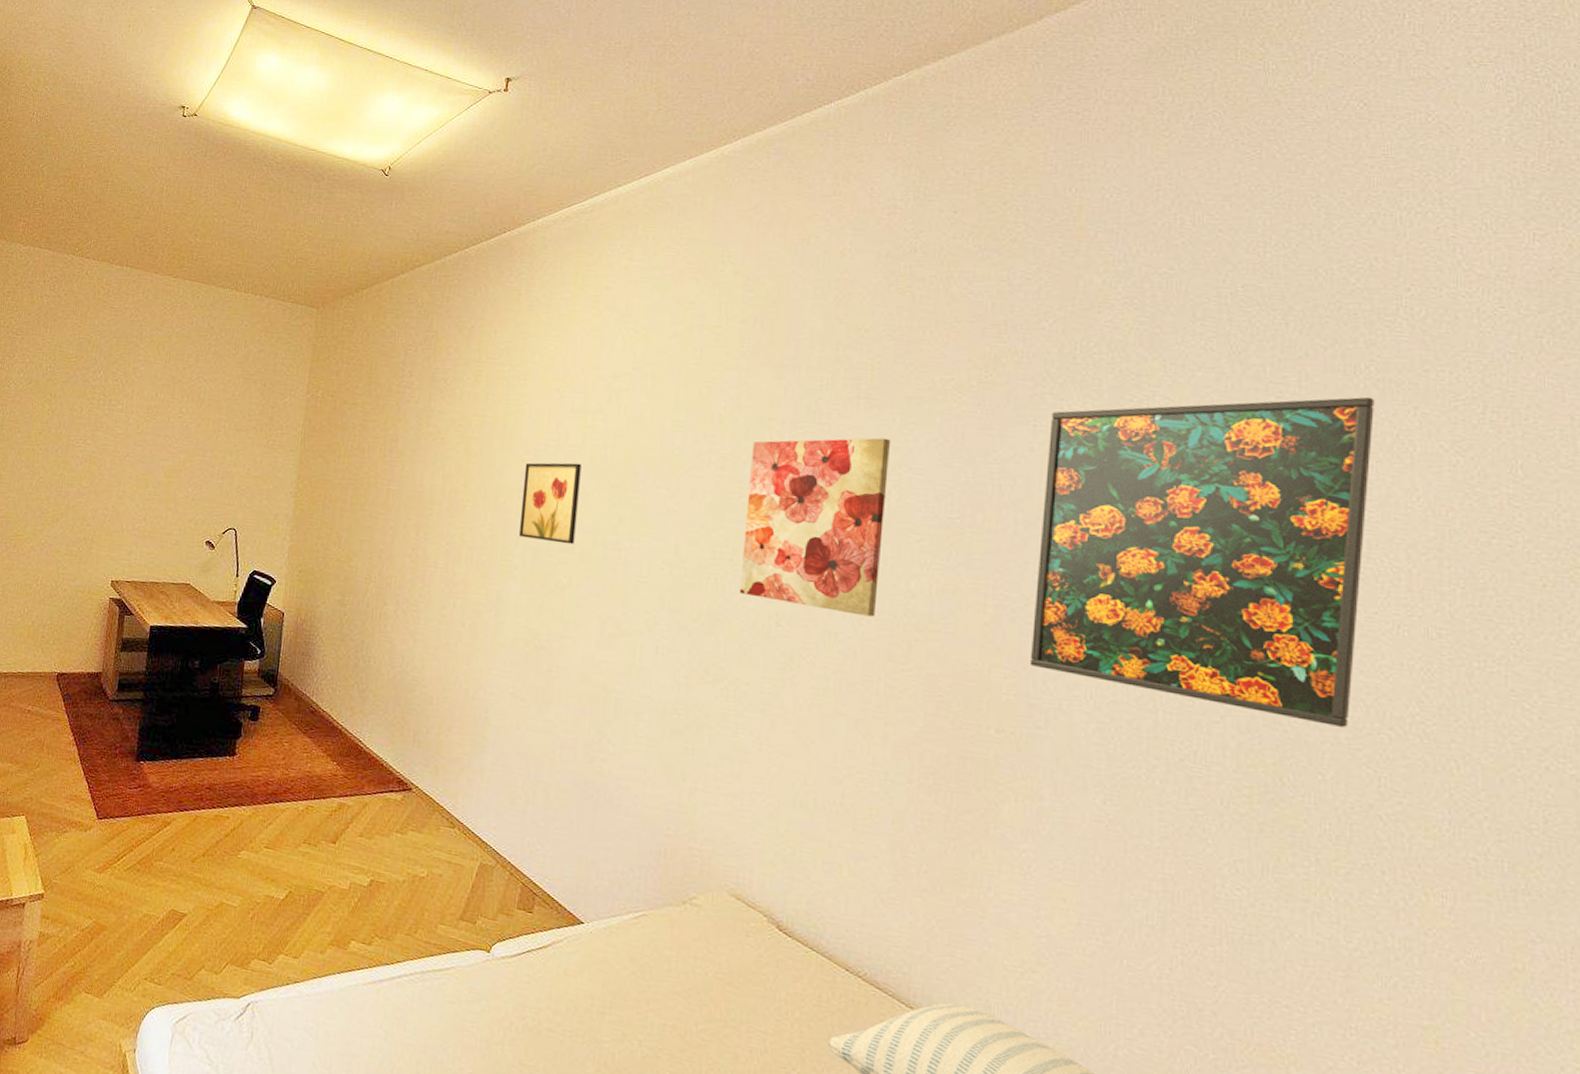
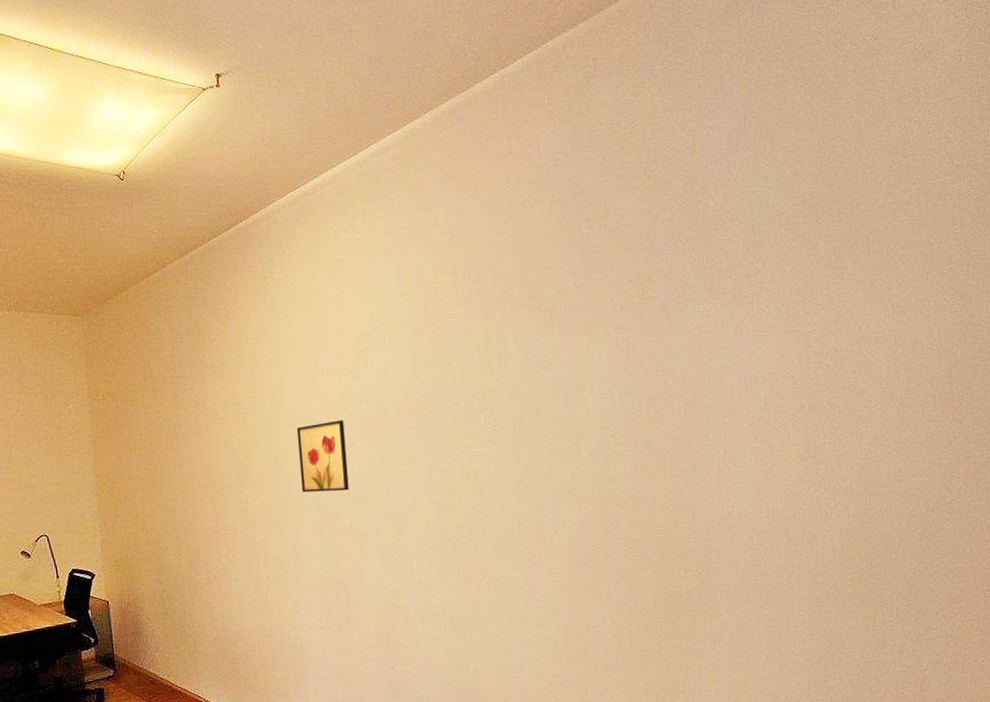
wall art: present [740,438,890,617] -> none [478,356,589,505]
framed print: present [1029,396,1375,727] -> none [693,269,907,518]

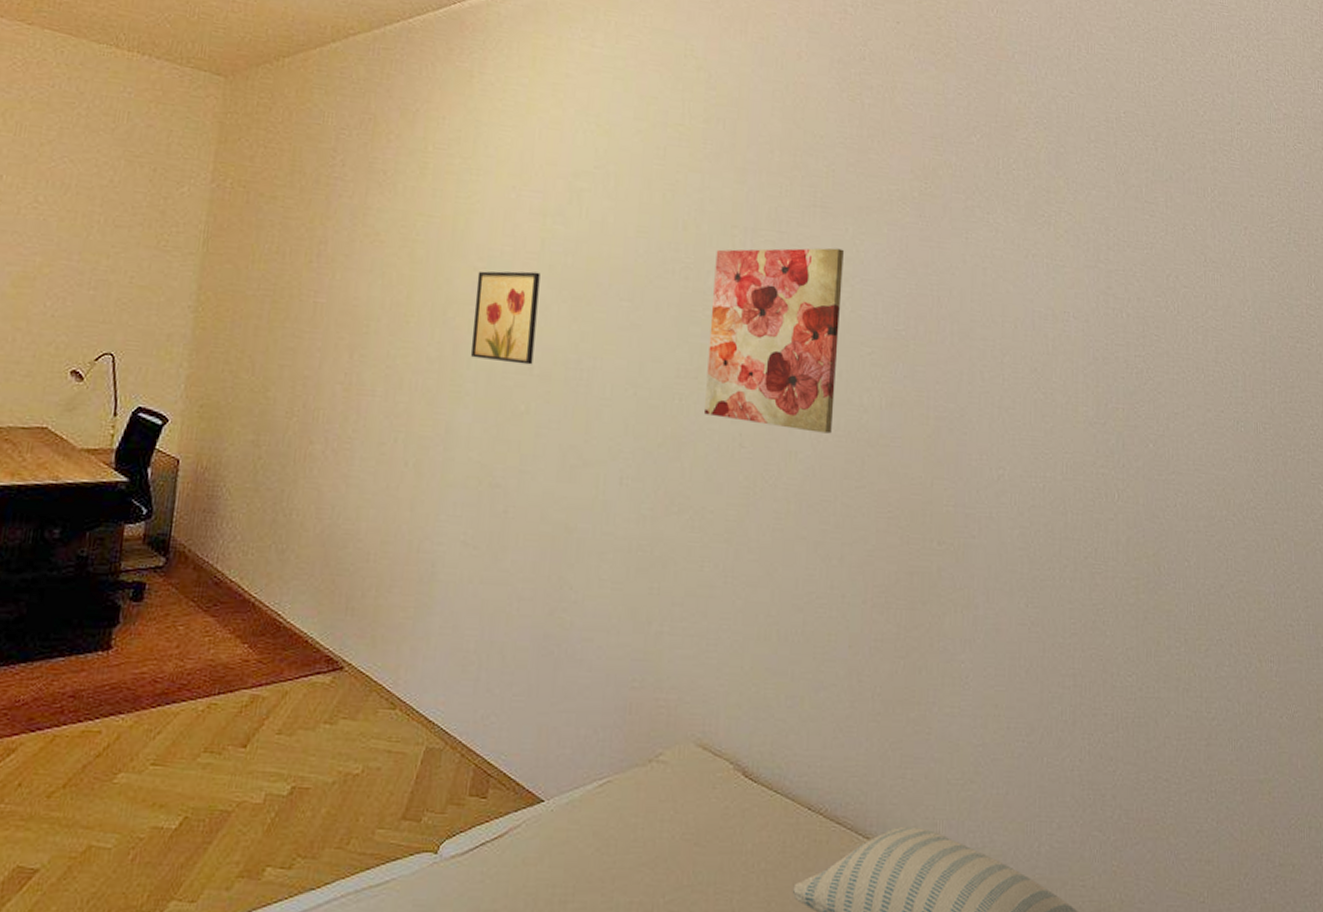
wall art: none [478,356,589,505] -> present [705,248,844,434]

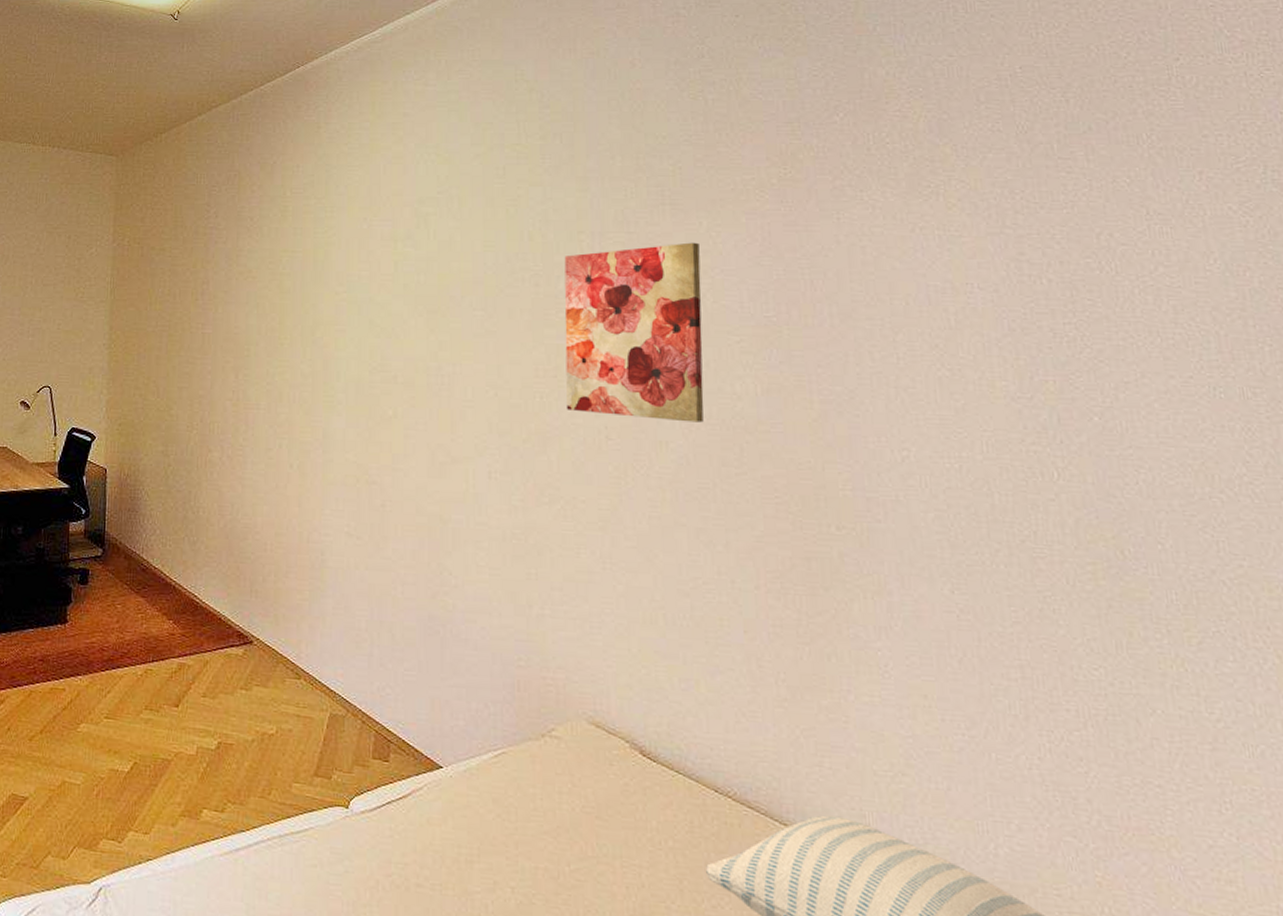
wall art: present [470,271,541,365] -> none [339,291,396,374]

